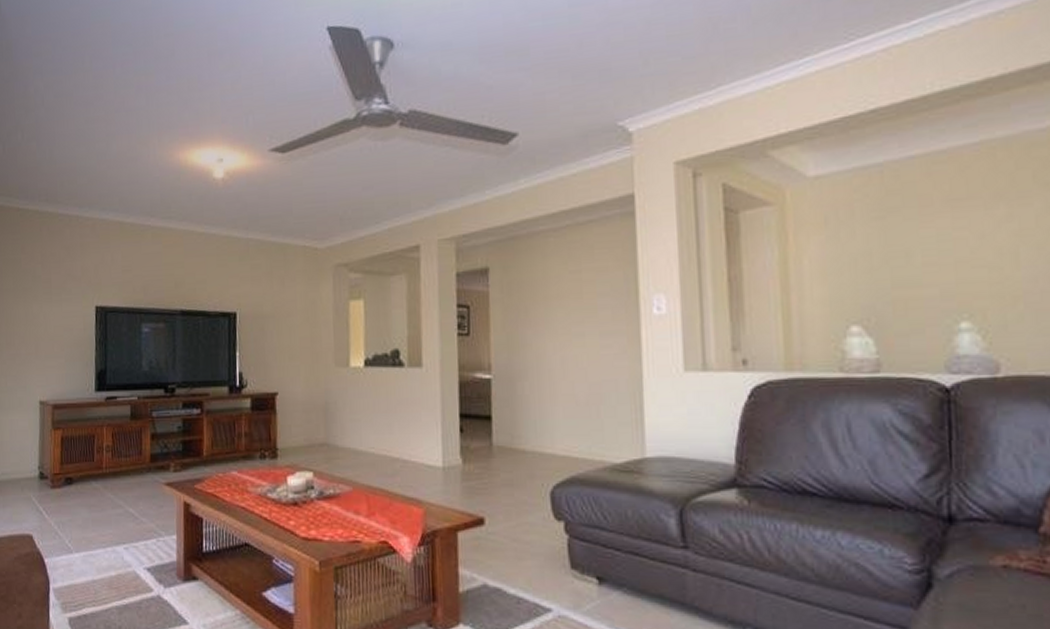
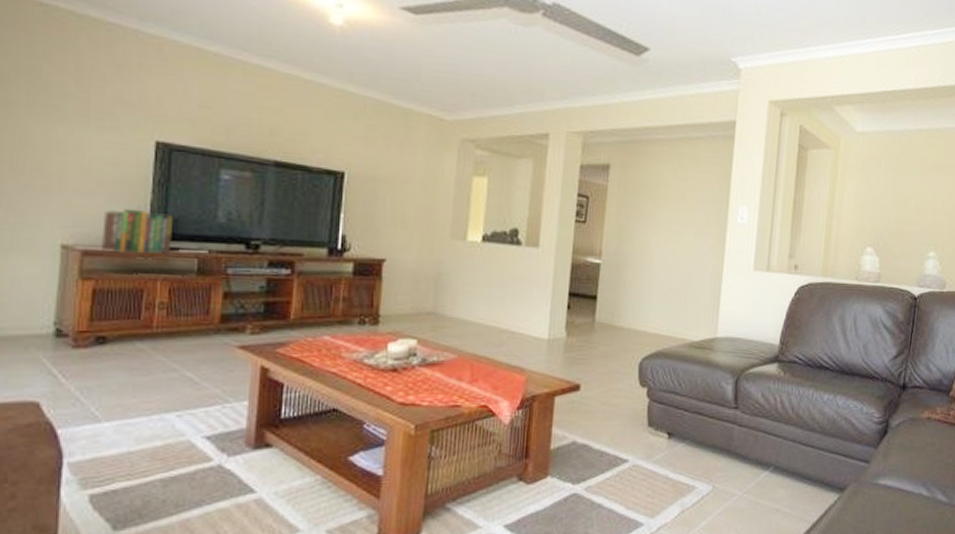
books: none [65,366,112,405] -> present [102,208,174,254]

